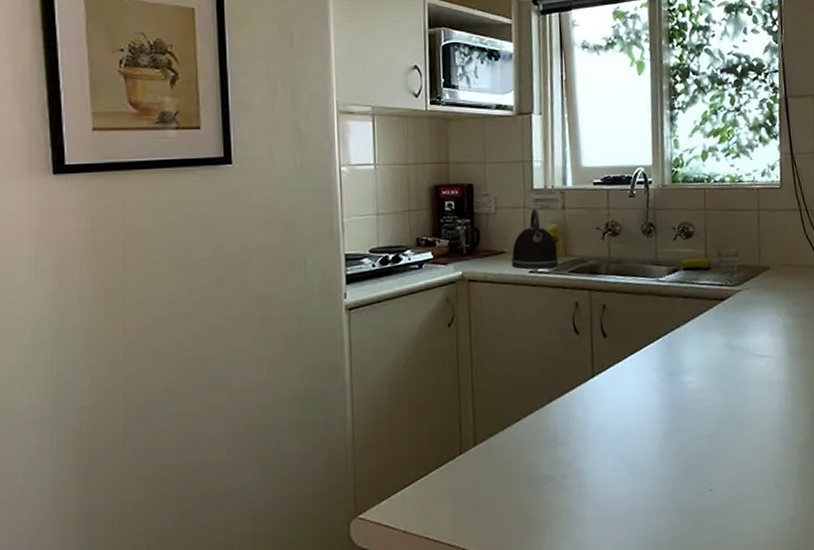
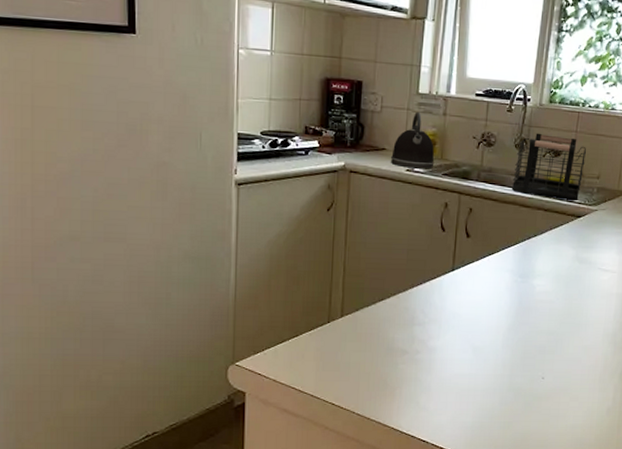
dish rack: none [645,215,720,284] -> present [512,133,586,201]

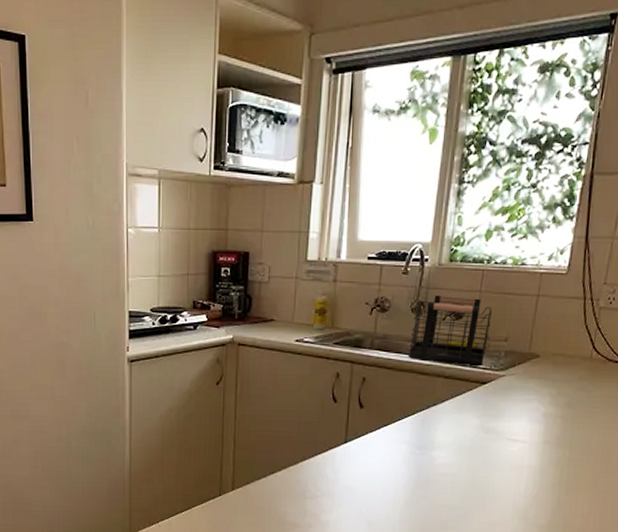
kettle: present [390,111,435,169] -> none [279,279,325,339]

